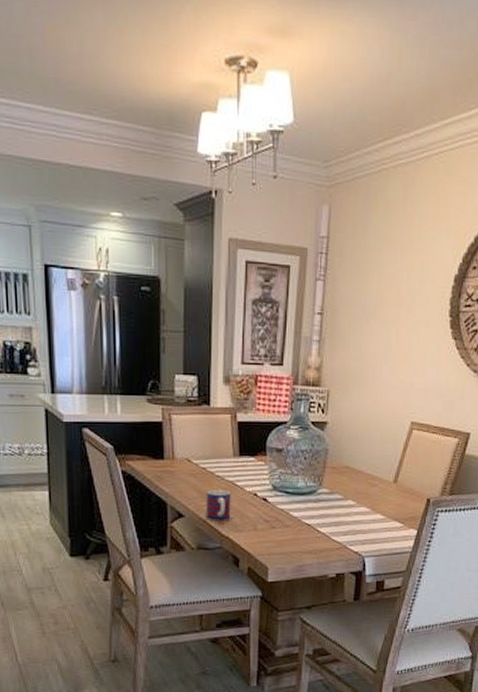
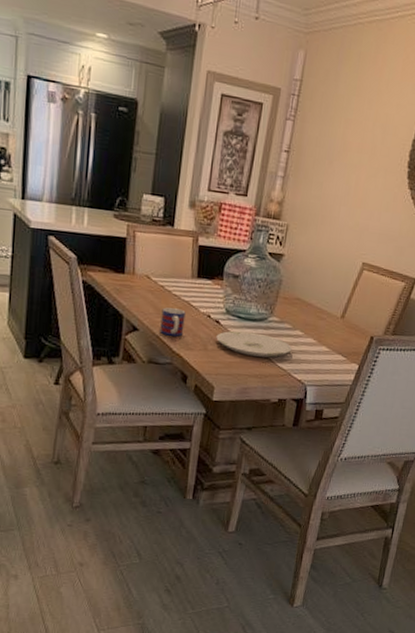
plate: none [265,507,346,531] -> present [216,330,292,358]

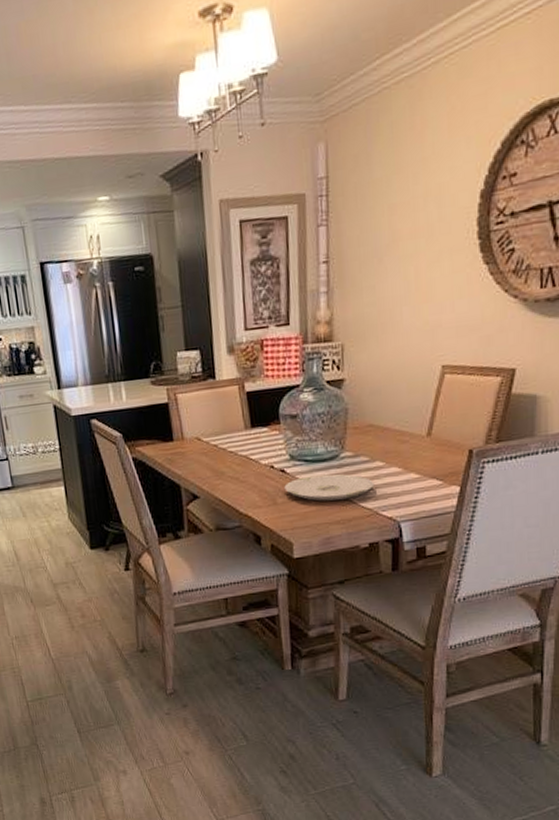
mug: present [160,307,186,337] -> none [219,465,248,498]

